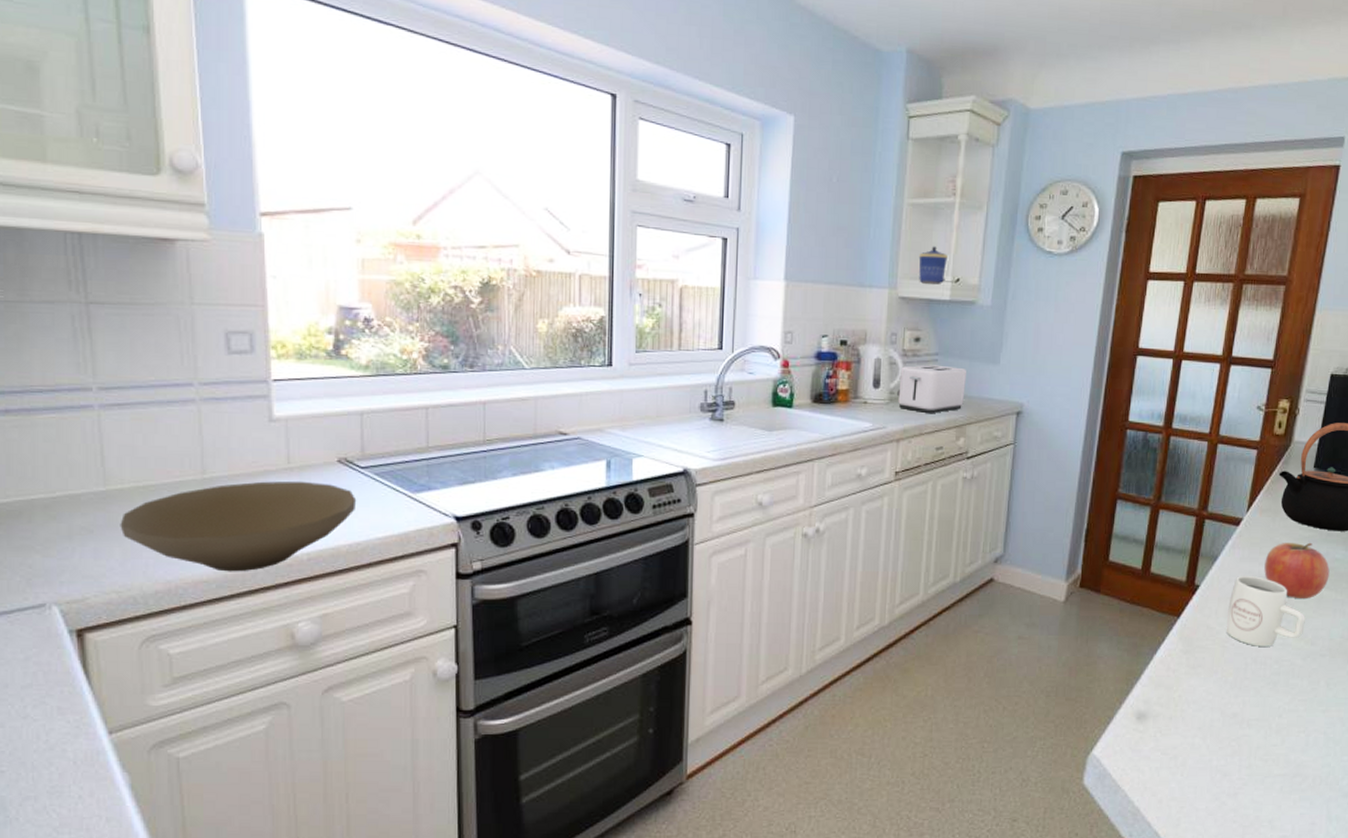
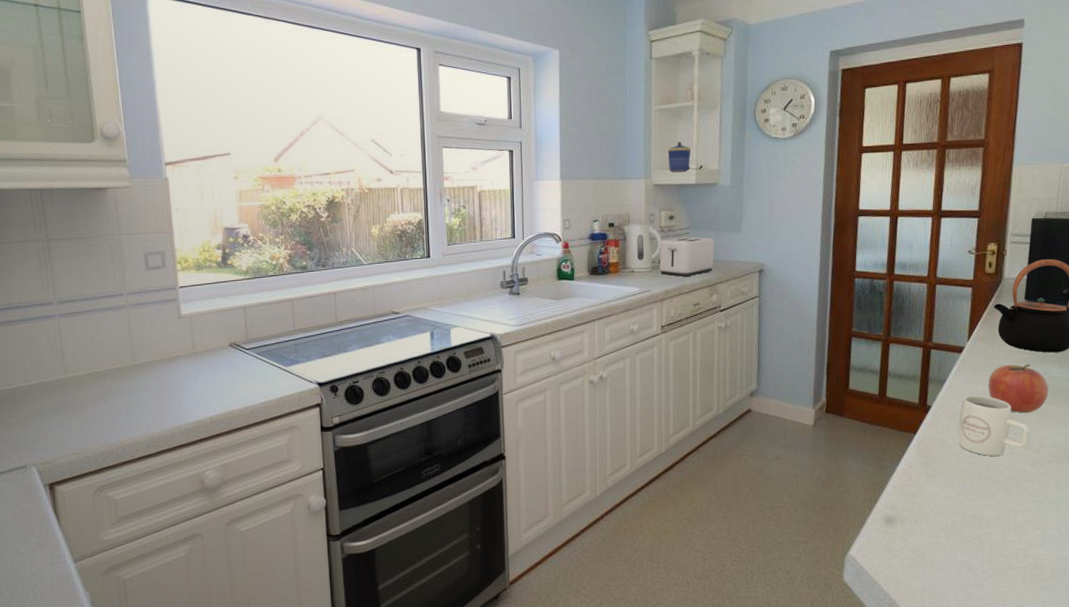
wooden bowl: present [120,480,357,572] -> none [76,362,245,435]

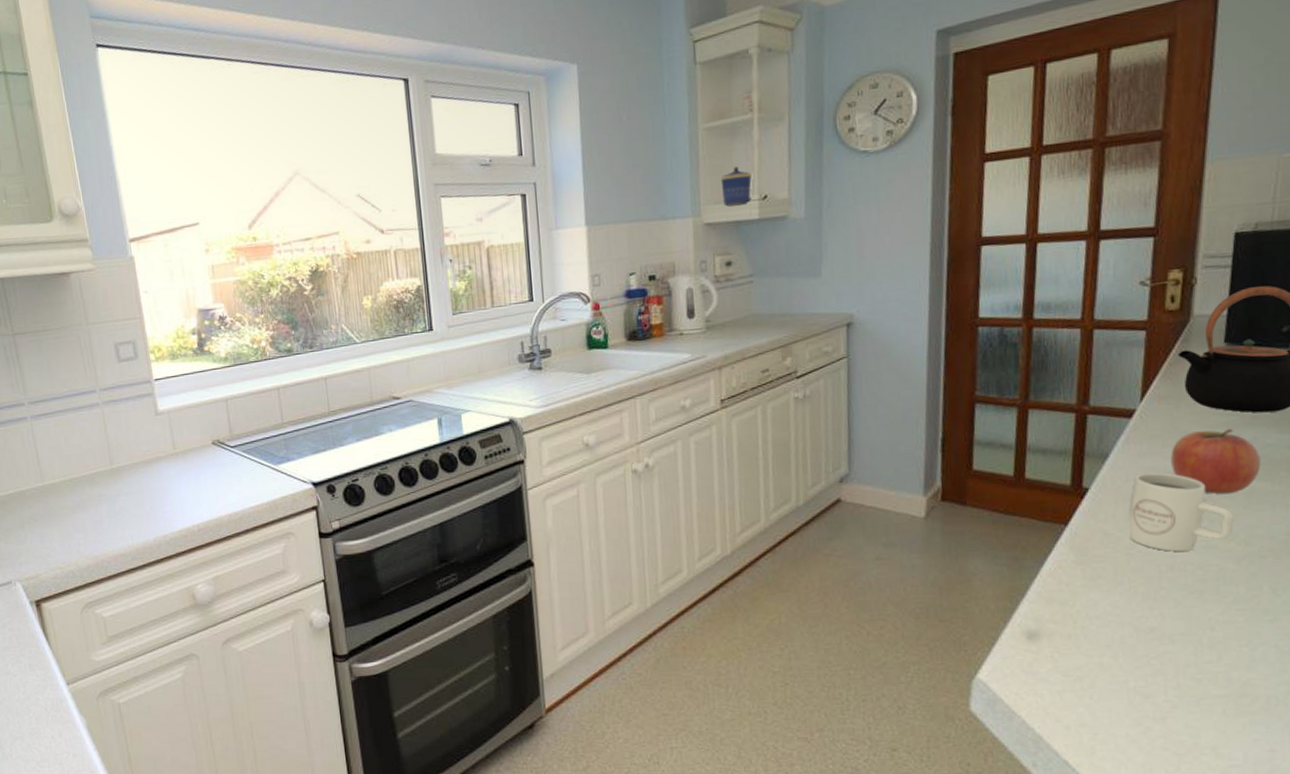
toaster: present [658,237,715,277] -> none [713,285,787,337]

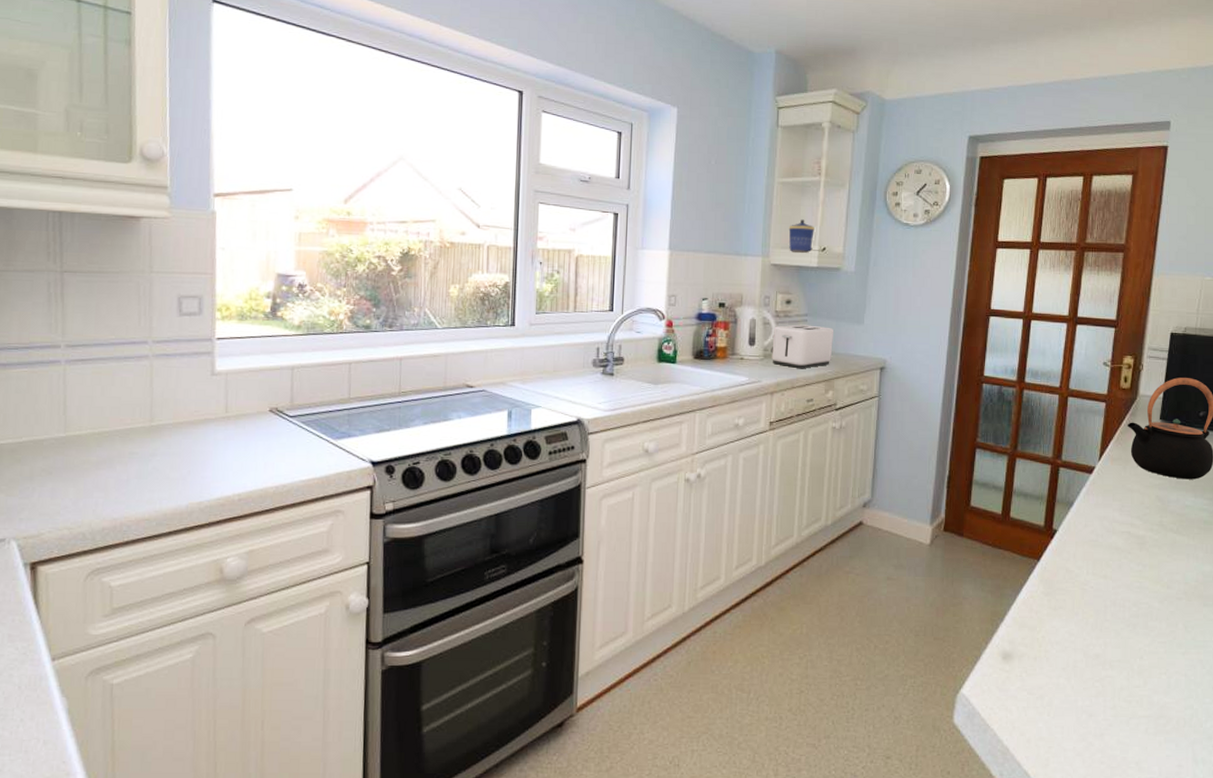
toaster: none [713,285,787,337] -> present [771,324,834,369]
mug: present [1128,472,1234,552] -> none [1084,520,1160,590]
fruit: present [1171,428,1261,494] -> none [1118,489,1181,544]

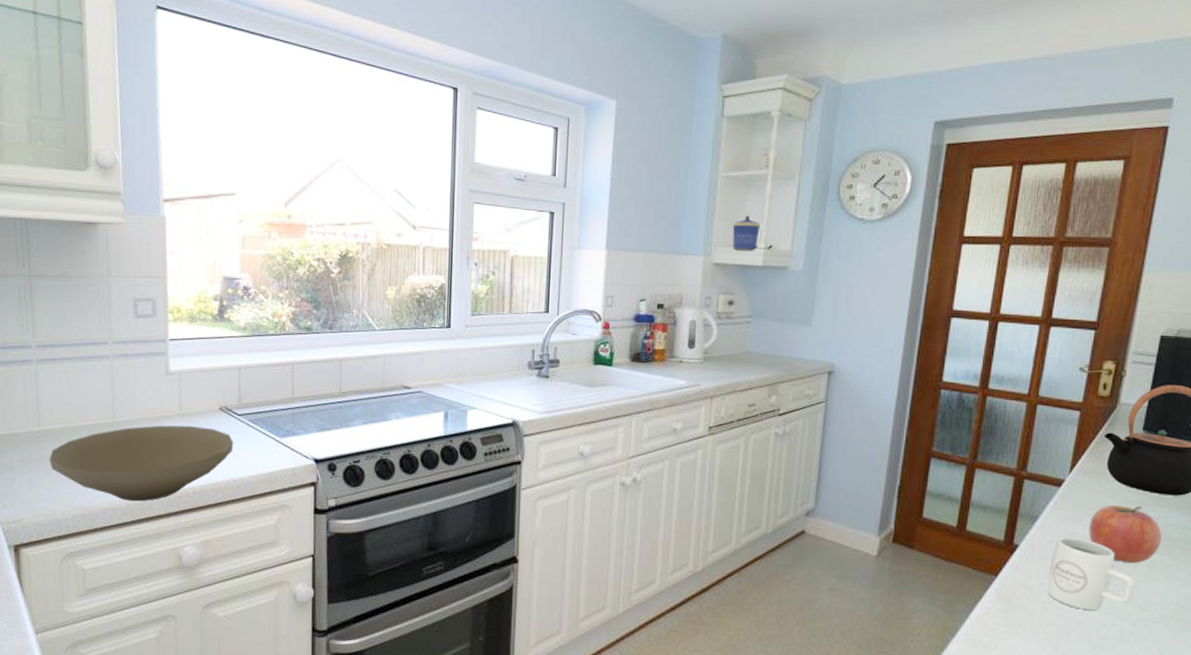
wooden bowl: none [75,428,285,511] -> present [49,425,234,502]
toaster: present [771,324,834,369] -> none [711,326,780,373]
mug: none [1084,520,1160,590] -> present [1047,536,1135,610]
fruit: none [1118,489,1181,544] -> present [1089,505,1162,564]

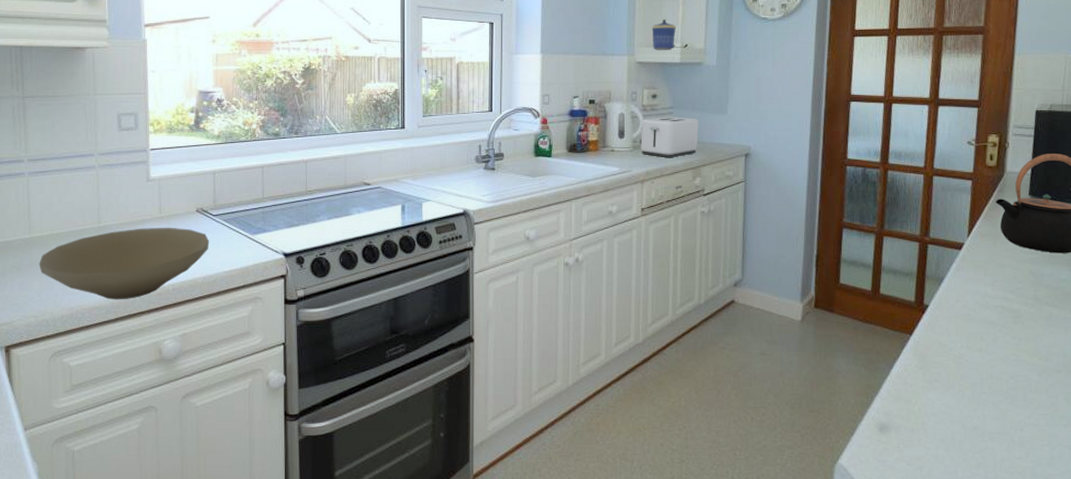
toaster: none [711,326,780,373] -> present [639,117,699,158]
mug: present [1047,536,1135,610] -> none [958,295,1037,363]
fruit: present [1089,505,1162,564] -> none [990,264,1056,318]

